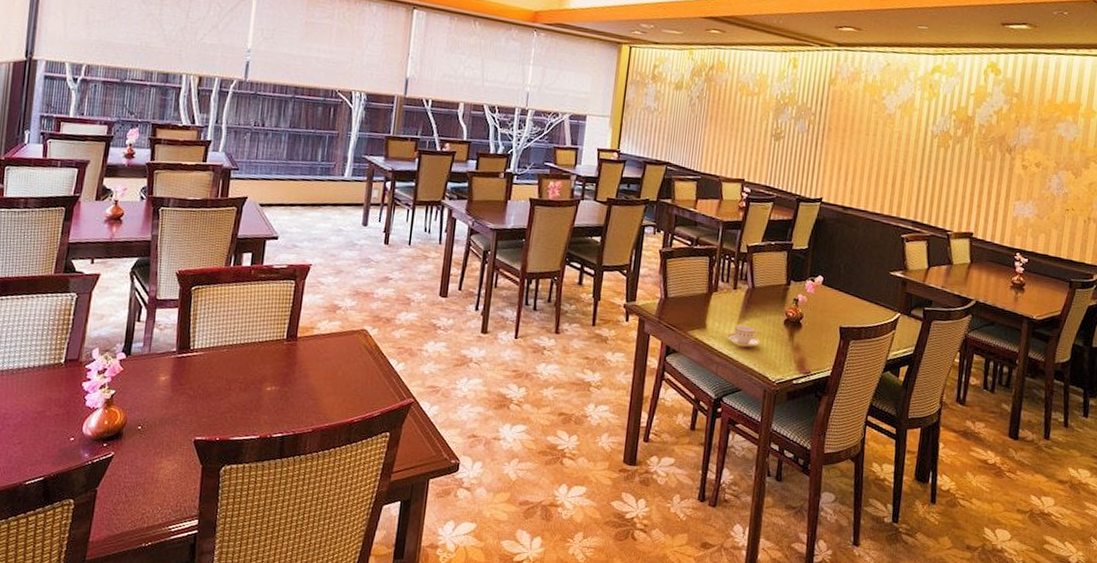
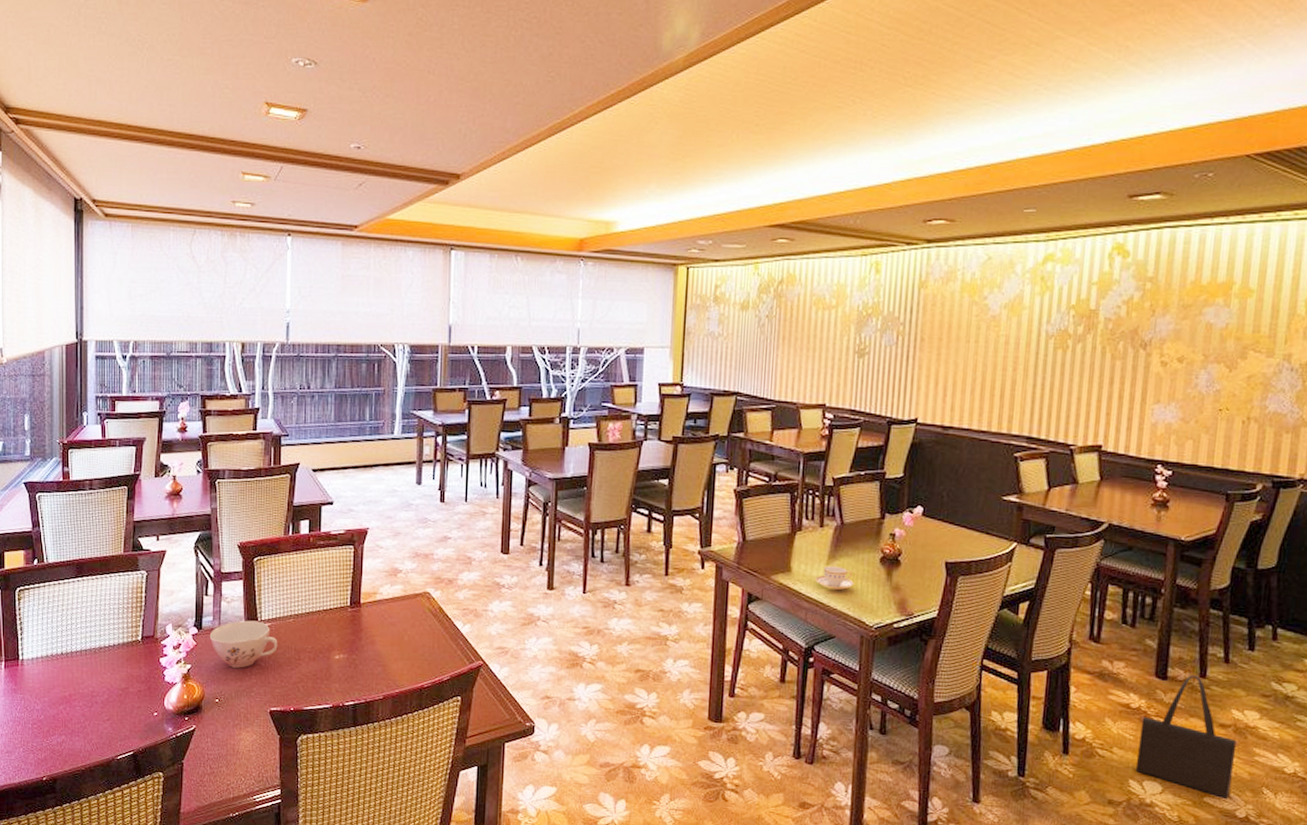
teacup: none [138,348,209,396] -> present [210,620,278,668]
tote bag: none [989,436,1073,546] -> present [1135,675,1239,799]

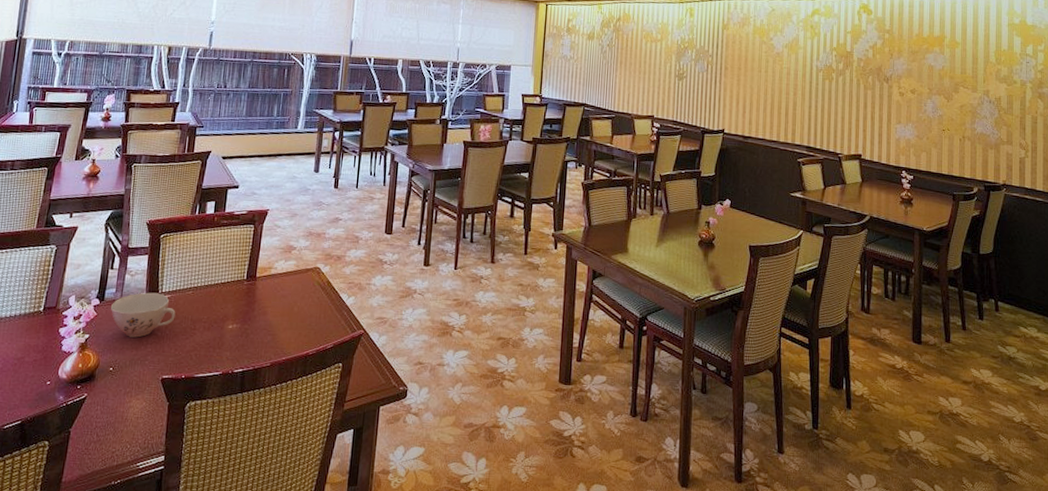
teacup: present [815,565,854,591] -> none [647,247,678,269]
tote bag: present [1135,675,1239,799] -> none [903,340,978,445]

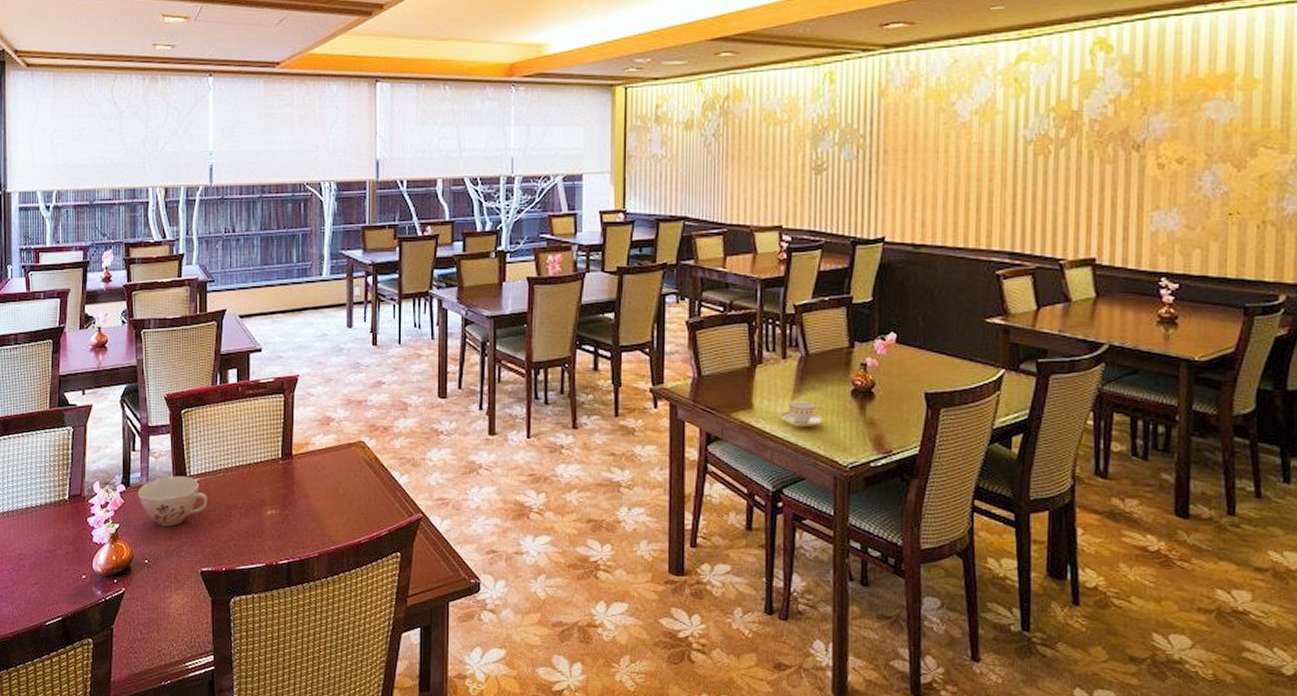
teacup: none [647,247,678,269] -> present [780,400,823,428]

